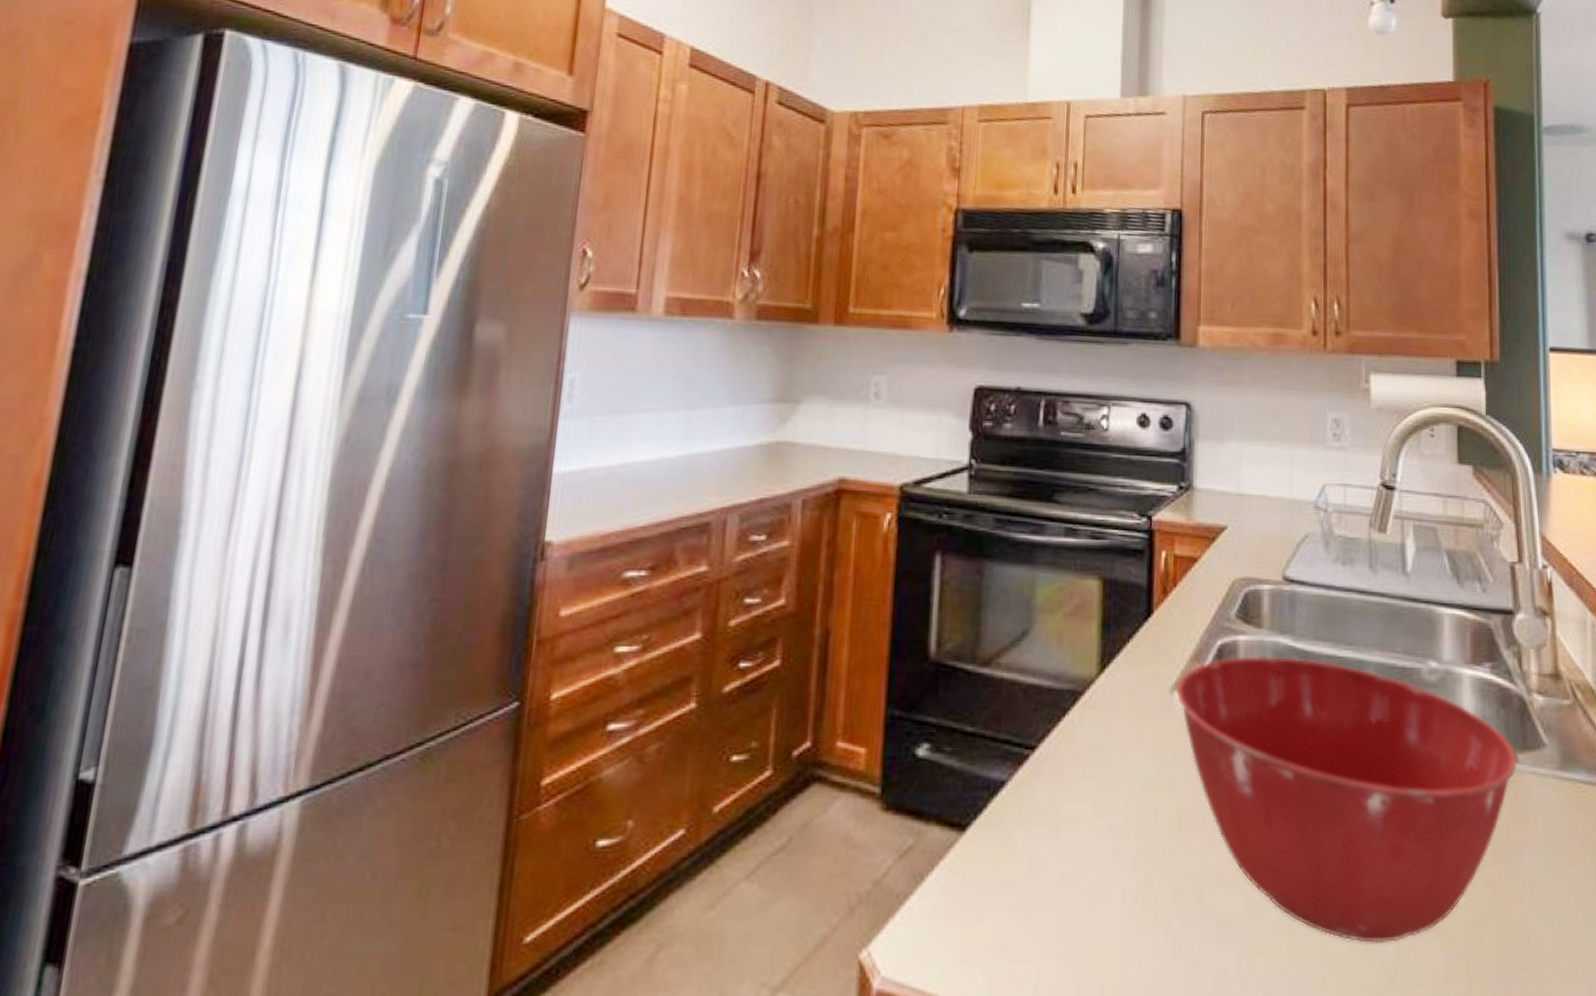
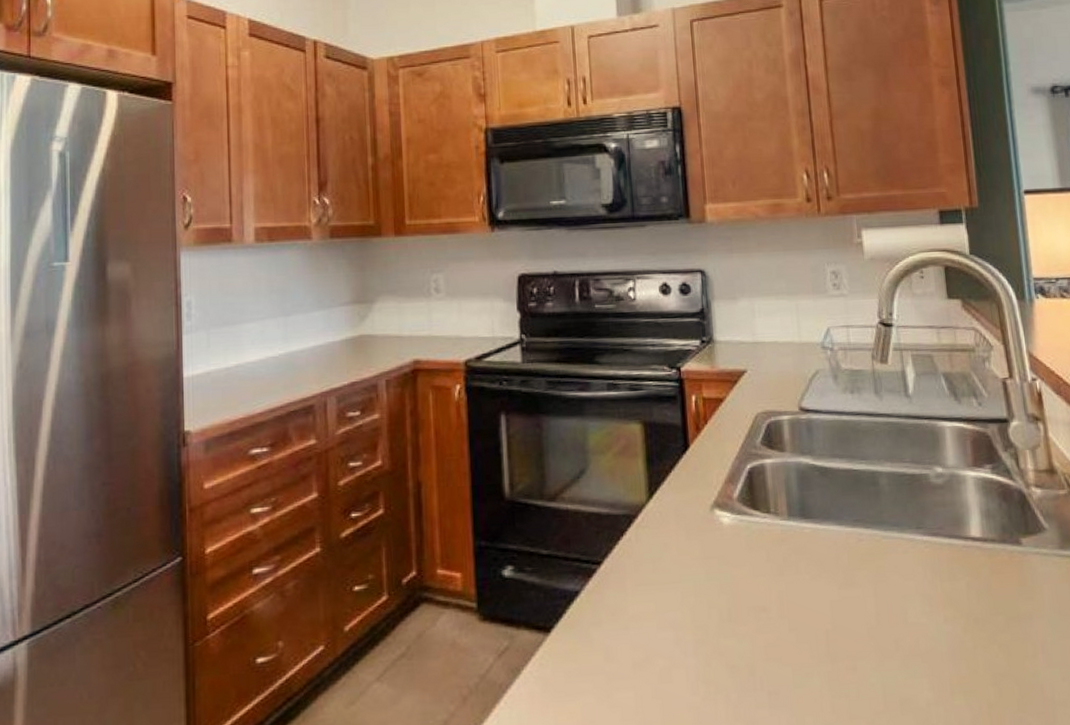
mixing bowl: present [1176,655,1517,944] -> none [715,473,1021,701]

